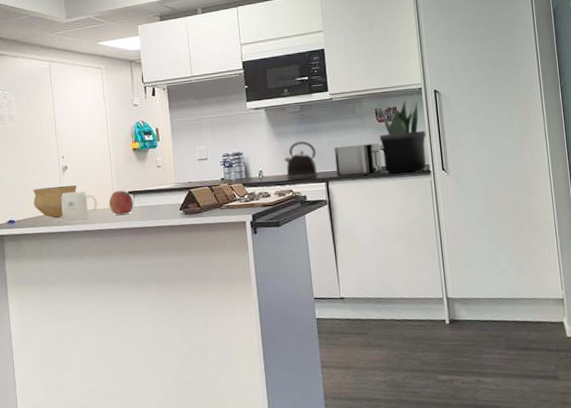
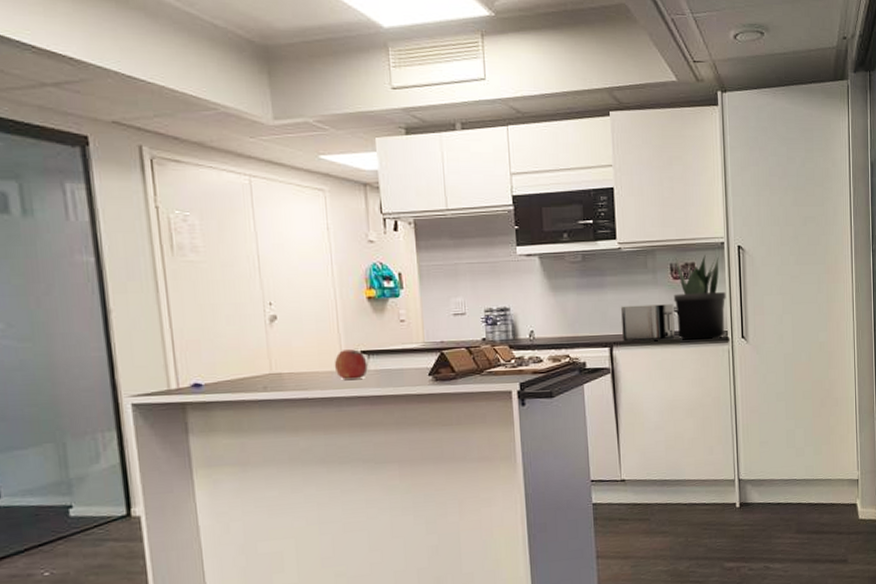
bowl: present [33,185,77,219] -> none [227,340,290,383]
mug: present [61,191,97,221] -> none [268,349,319,386]
kettle: present [284,141,319,181] -> none [561,297,602,345]

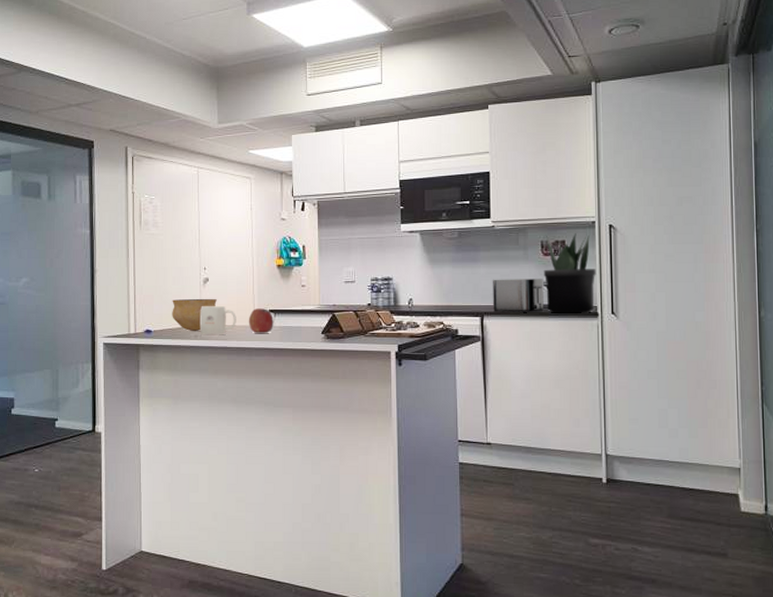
bowl: none [227,340,290,383] -> present [172,298,217,332]
mug: none [268,349,319,386] -> present [199,306,236,335]

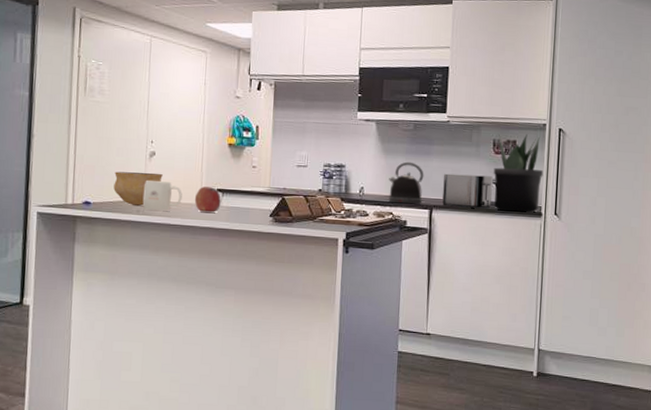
kettle: none [437,270,474,312] -> present [389,161,424,204]

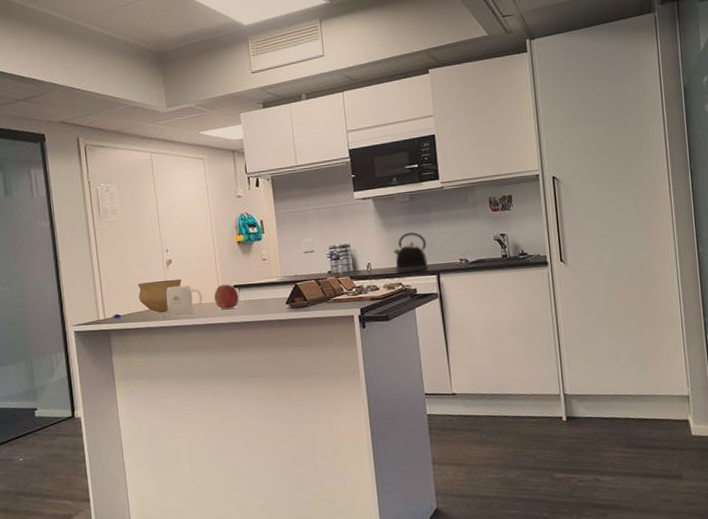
toaster: present [442,173,493,209] -> none [445,233,496,270]
planter: present [493,133,544,213] -> none [492,187,544,266]

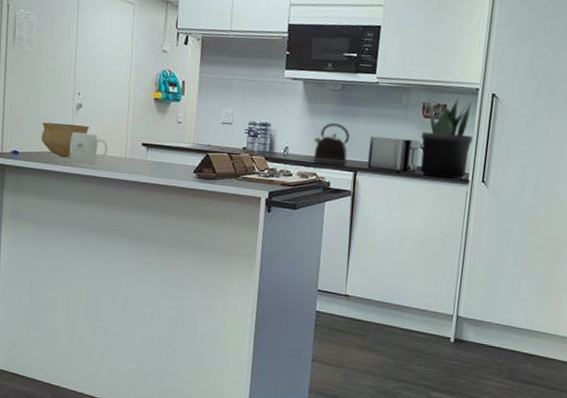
fruit: present [214,284,239,310] -> none [119,140,146,167]
toaster: none [445,233,496,270] -> present [367,136,420,173]
planter: none [492,187,544,266] -> present [420,97,473,179]

